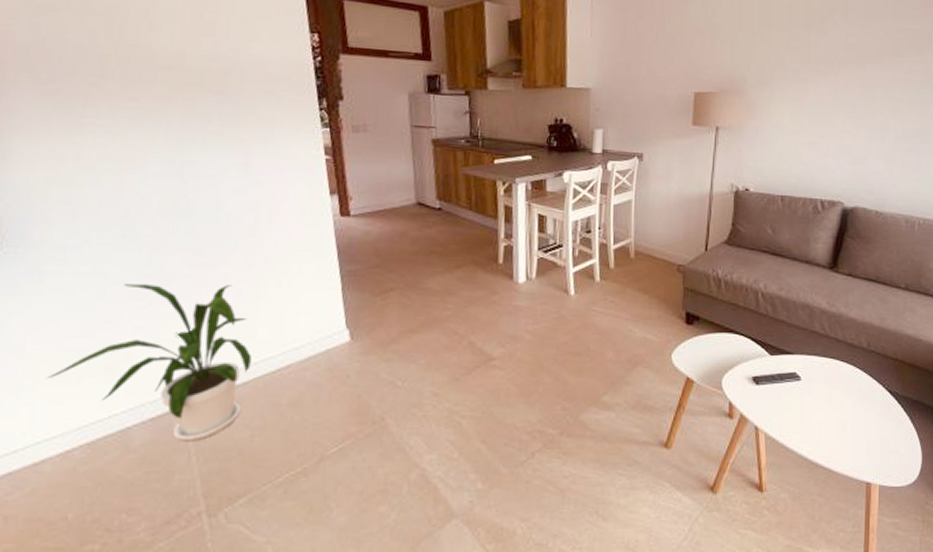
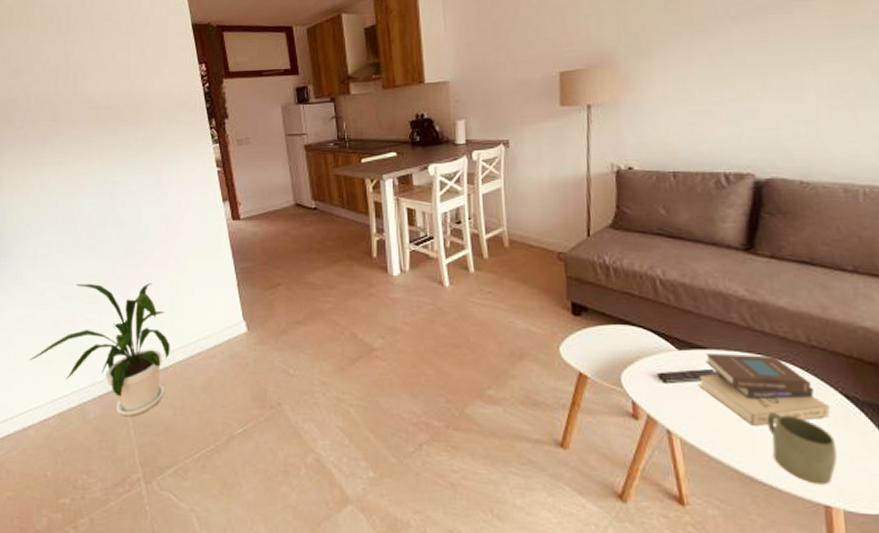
books: none [784,358,879,419] -> present [698,354,831,426]
mug: none [832,408,879,465] -> present [766,413,838,485]

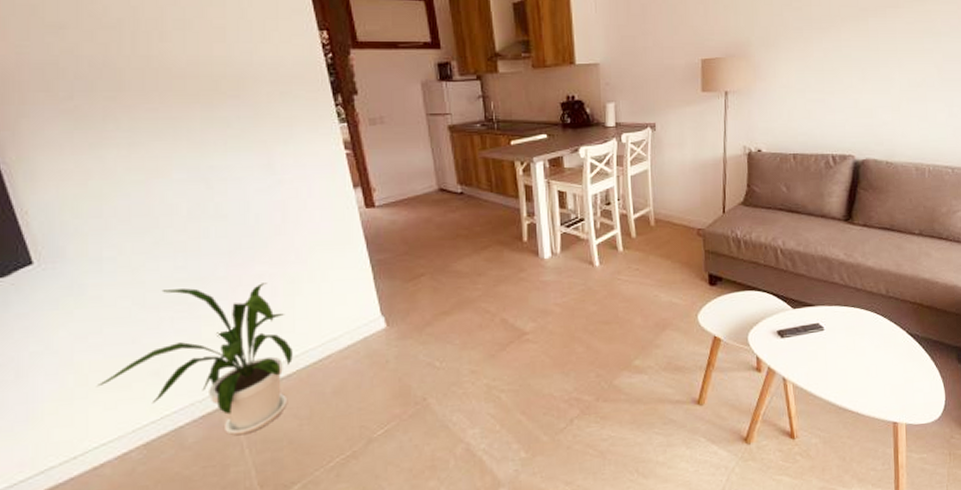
books: present [698,354,831,426] -> none [808,307,900,366]
mug: present [766,413,838,485] -> none [856,354,903,406]

